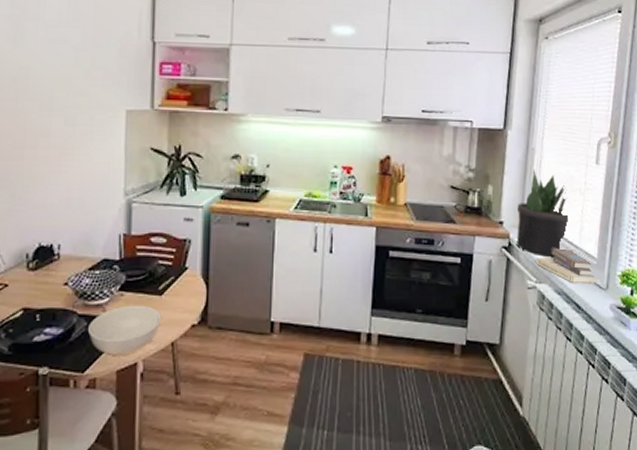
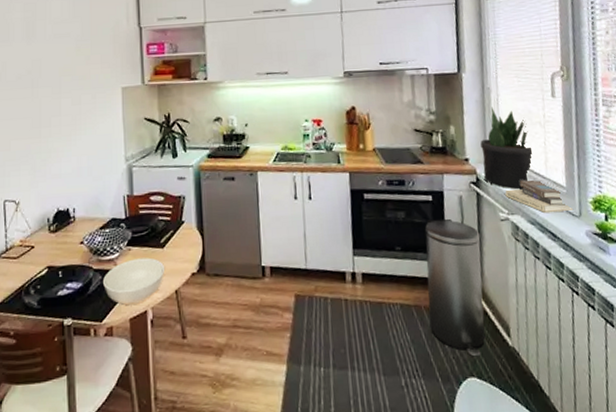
pedal bin: none [443,283,505,425] -> present [424,218,485,357]

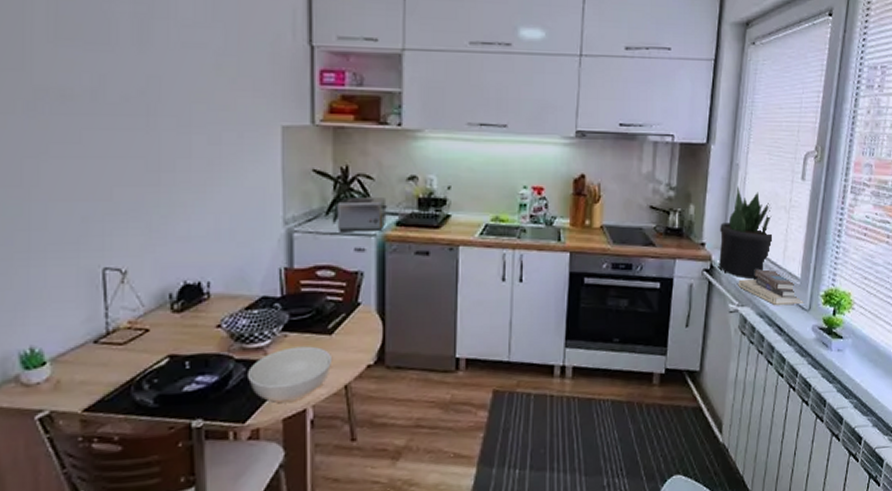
toaster: none [163,136,200,166] -> present [337,198,387,233]
pedal bin: present [424,218,485,357] -> none [641,308,706,454]

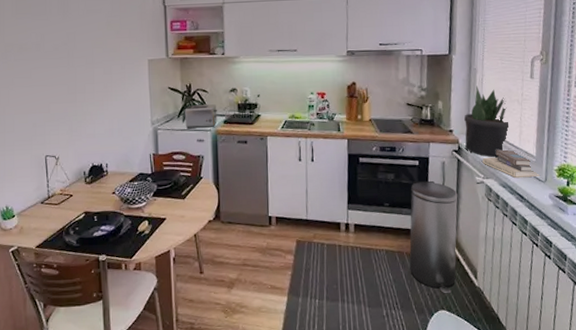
bowl: present [248,346,333,404] -> none [133,207,186,246]
pedal bin: none [641,308,706,454] -> present [409,180,458,294]

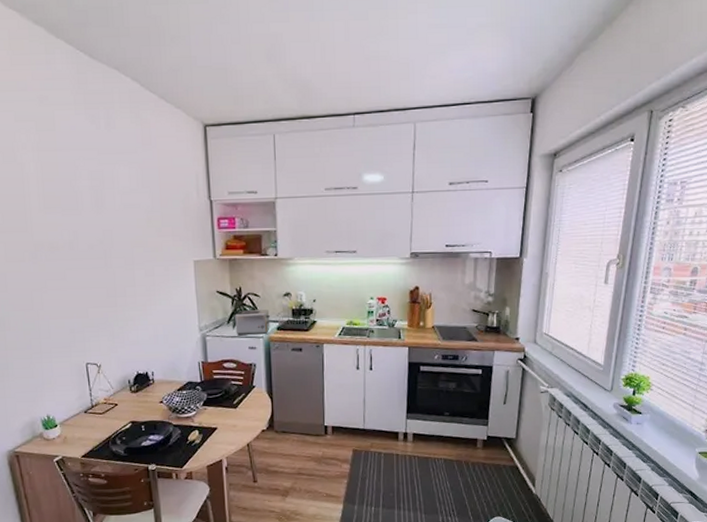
pedal bin: present [409,180,458,294] -> none [468,389,521,501]
planter: present [464,85,509,157] -> none [531,291,578,366]
books: present [482,149,541,178] -> none [548,358,607,387]

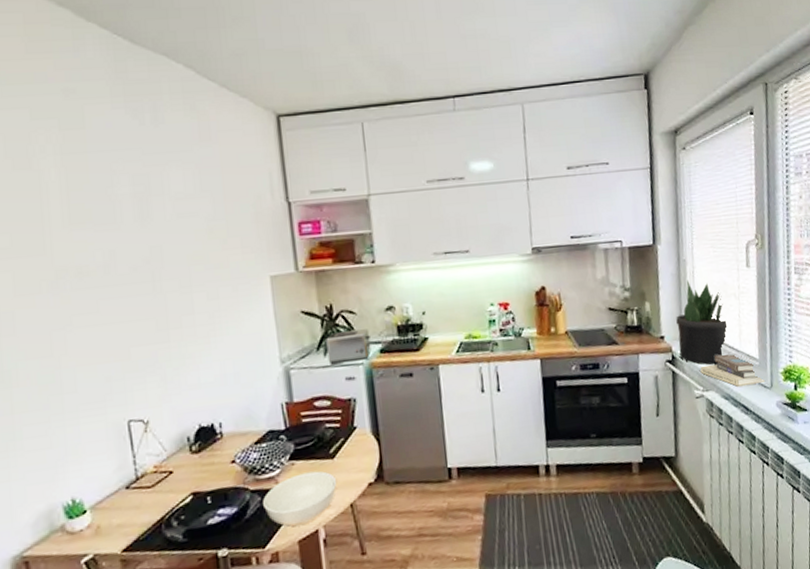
bowl: none [182,416,238,456] -> present [263,471,337,527]
planter: none [531,291,578,366] -> present [676,280,729,365]
books: none [548,358,607,387] -> present [700,353,766,387]

